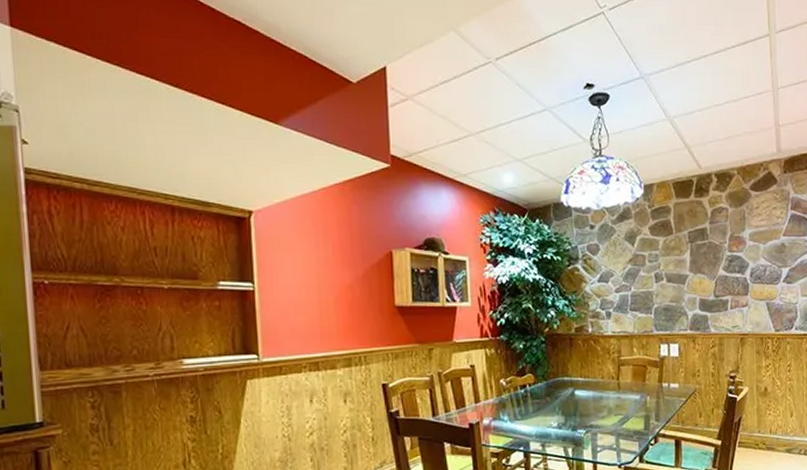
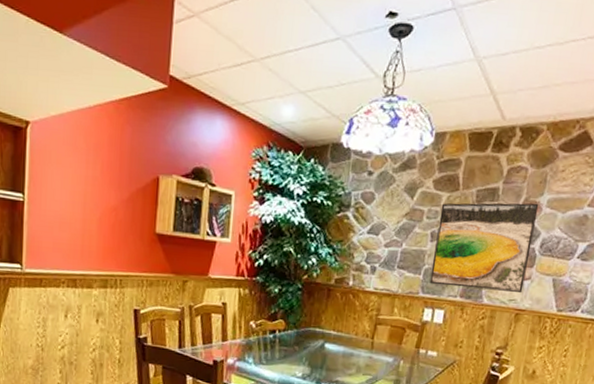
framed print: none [660,238,743,321] -> present [429,203,539,292]

